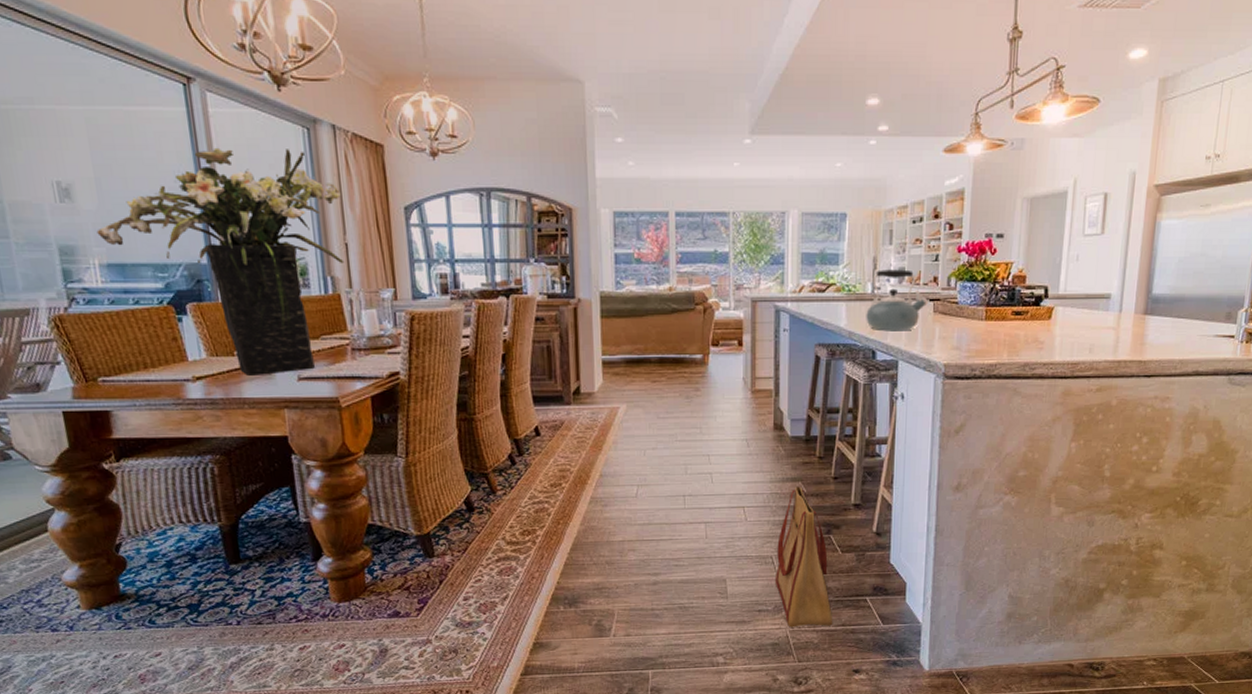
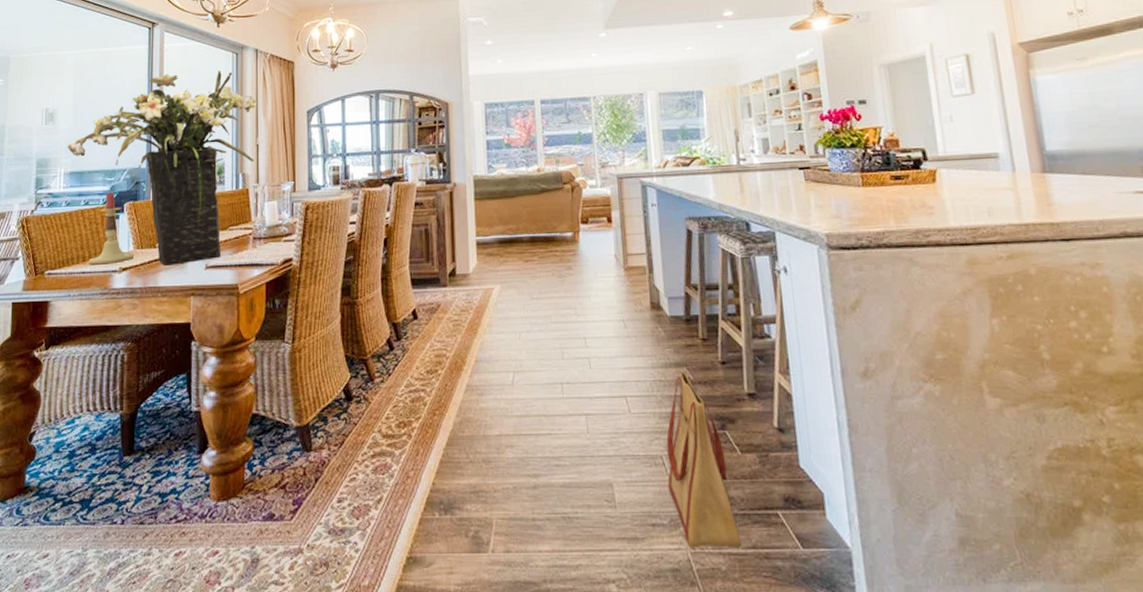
candlestick: none [151,289,210,373] -> present [88,191,135,265]
kettle: present [866,269,928,332] -> none [734,140,798,202]

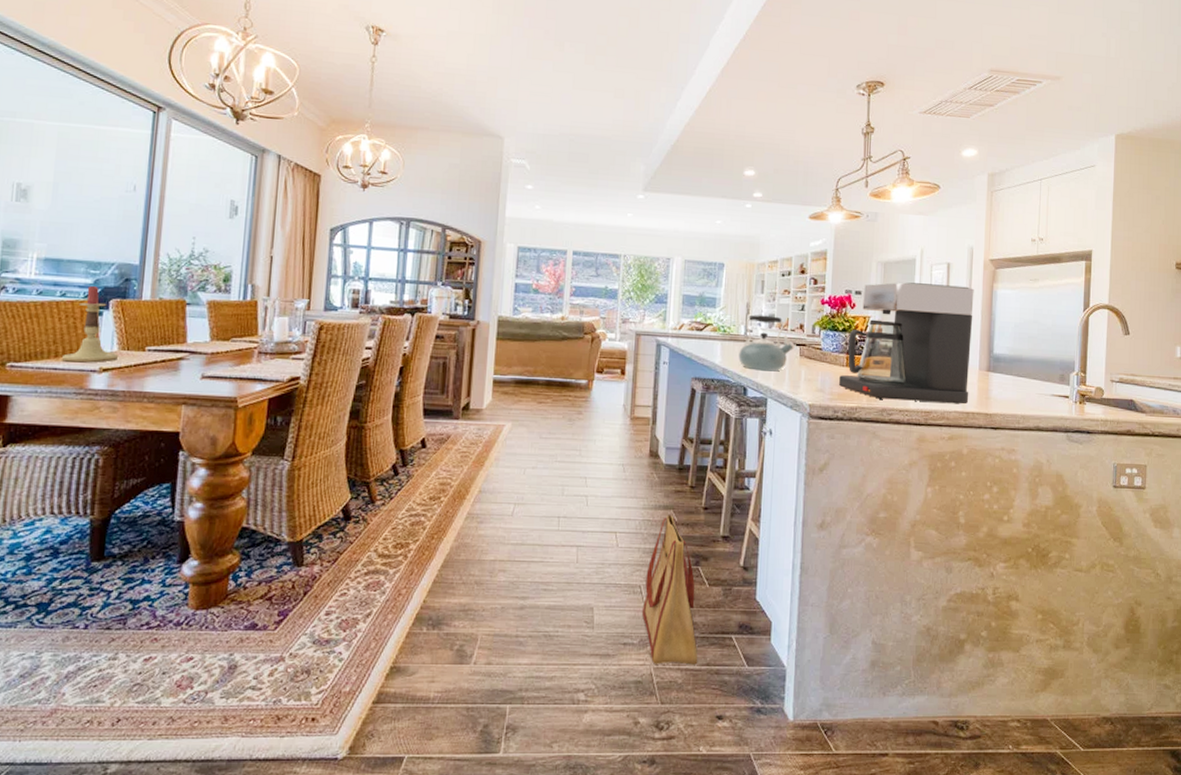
flower arrangement: present [67,71,257,266] -> none [42,165,275,371]
kettle: none [734,140,798,202] -> present [738,314,795,372]
coffee maker: none [856,78,1025,220] -> present [838,282,974,405]

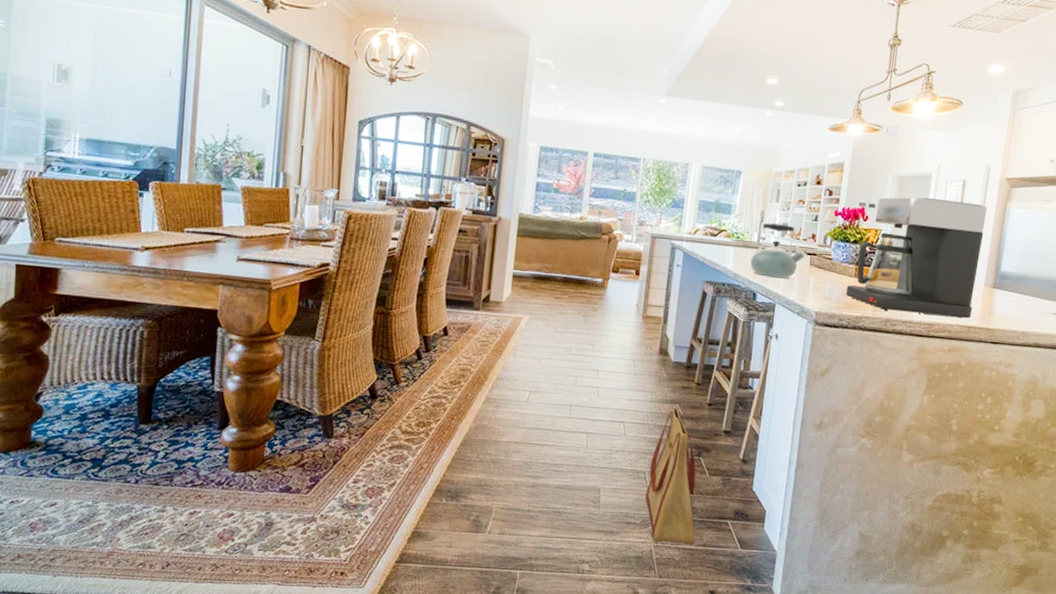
candlestick: present [61,285,119,363] -> none [105,167,160,241]

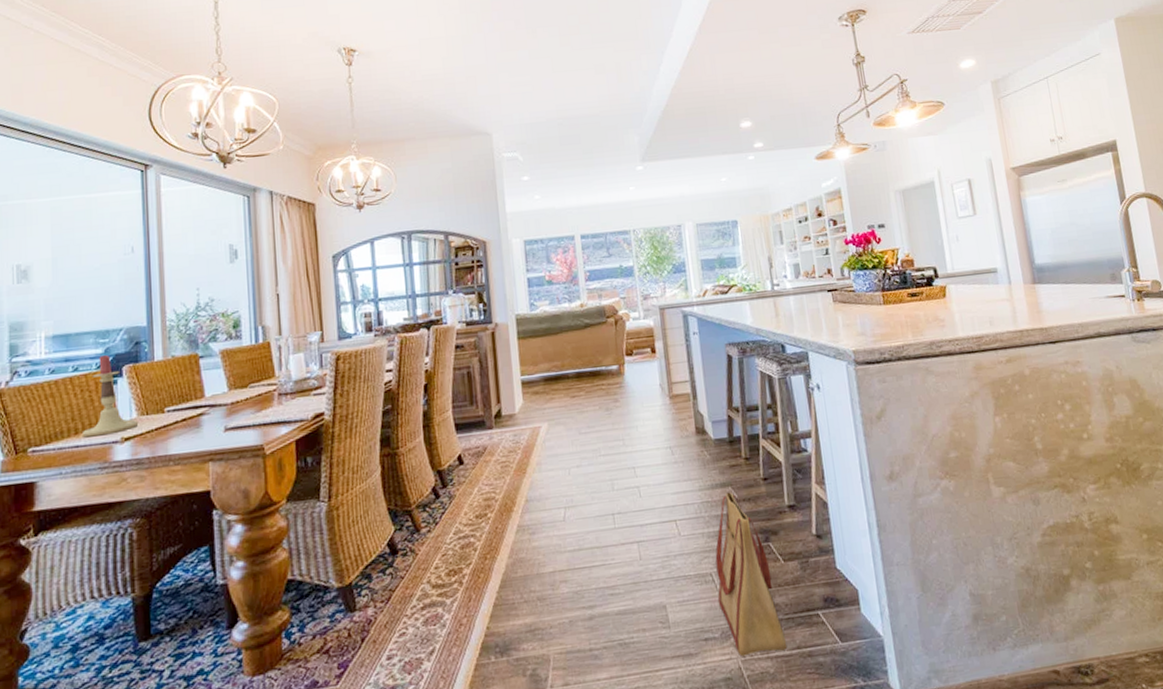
candlestick: none [105,167,160,241] -> present [81,354,139,438]
kettle: present [750,223,806,279] -> none [769,265,826,325]
coffee maker: present [845,197,988,319] -> none [879,200,1020,333]

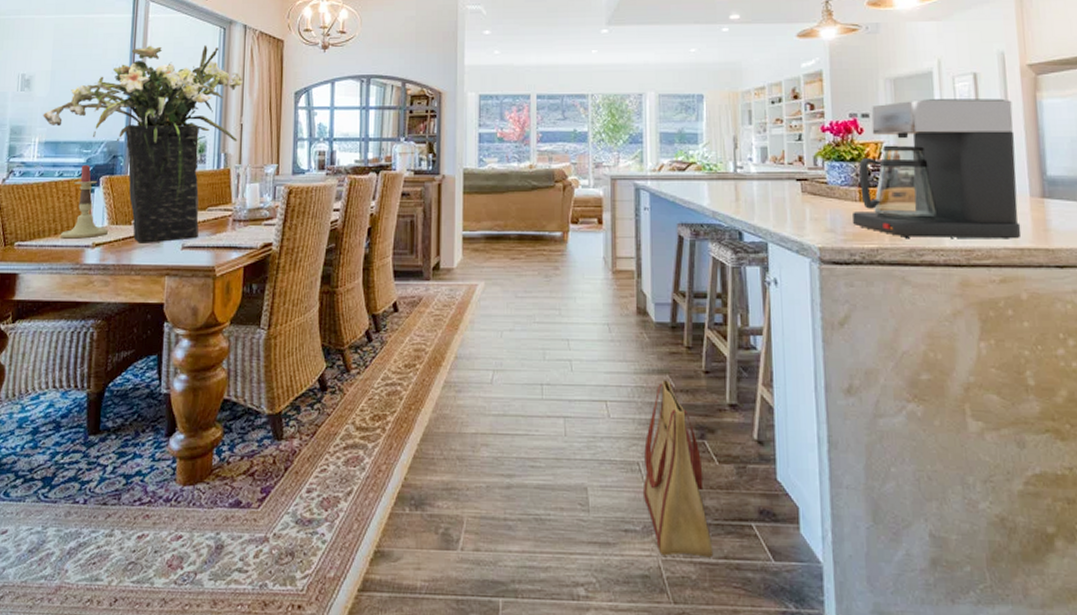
flower arrangement: none [47,216,275,431] -> present [43,45,243,243]
coffee maker: none [879,200,1020,333] -> present [852,98,1022,239]

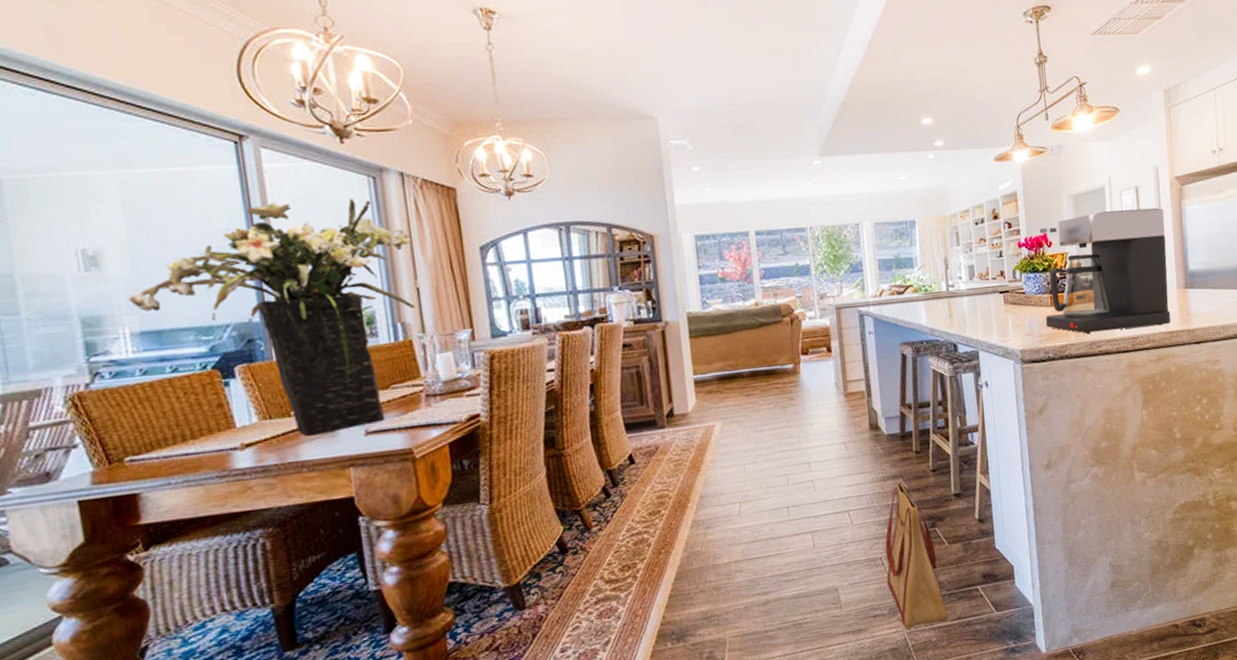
candlestick: present [60,164,109,239] -> none [190,353,261,445]

